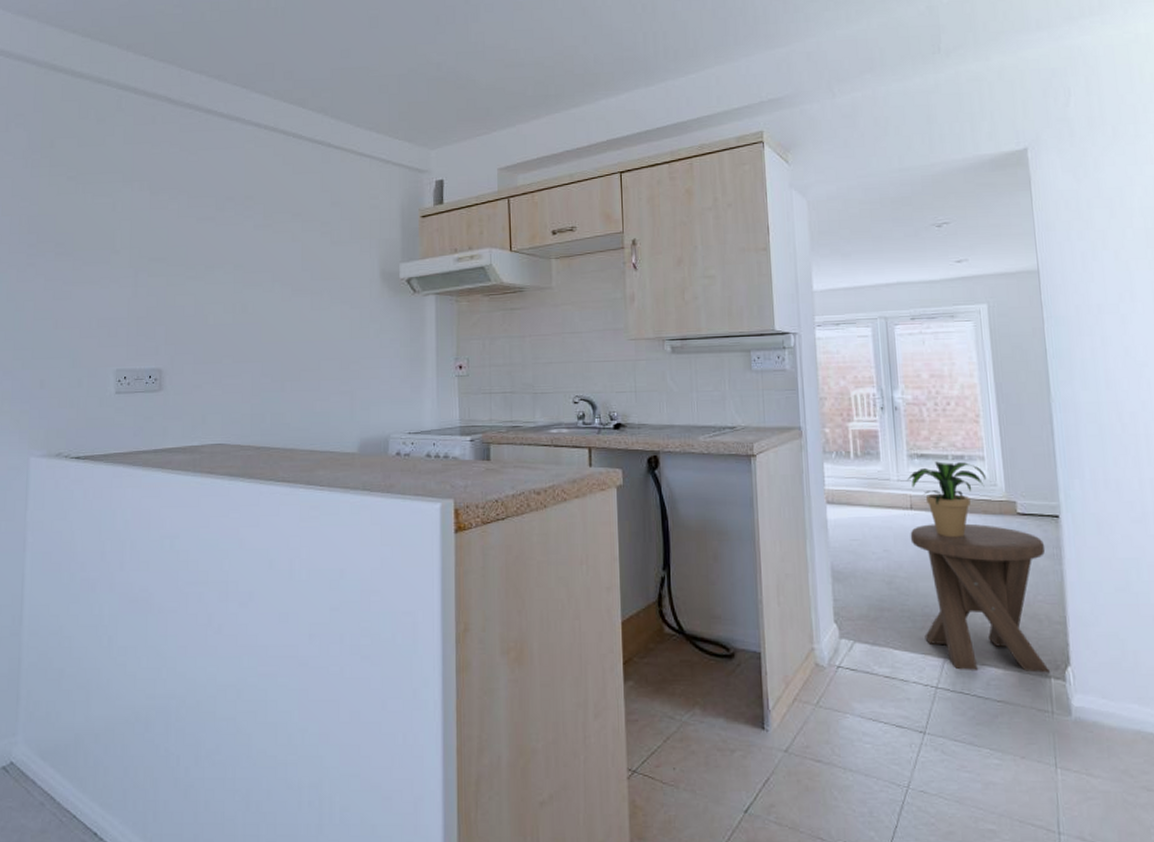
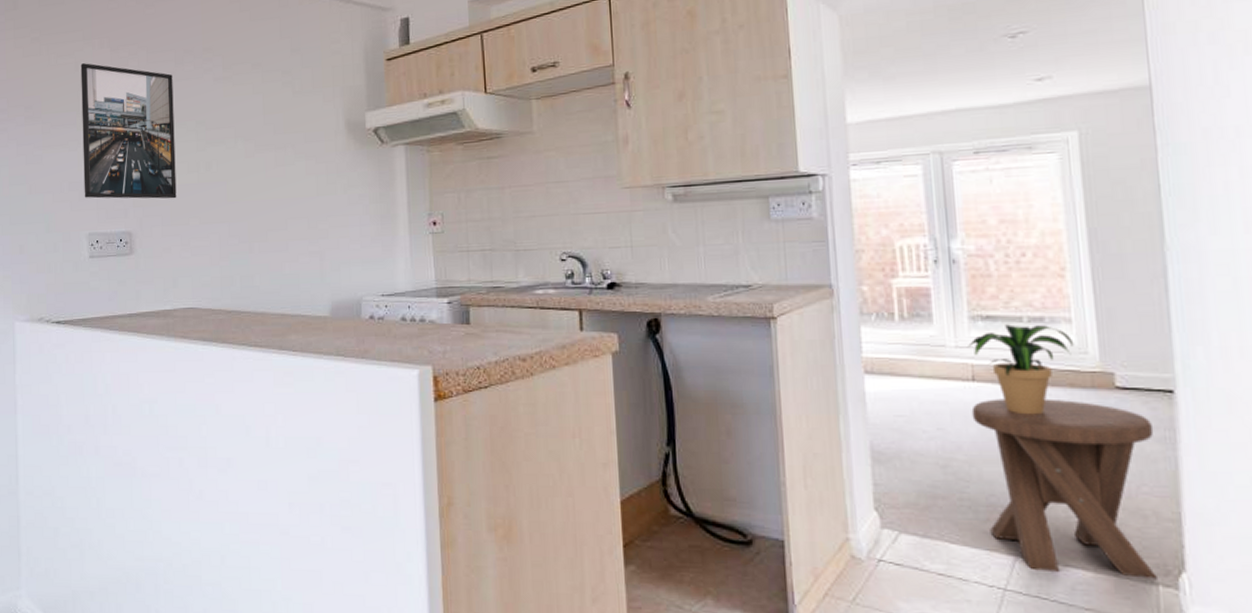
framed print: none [114,204,213,338] -> present [80,63,177,199]

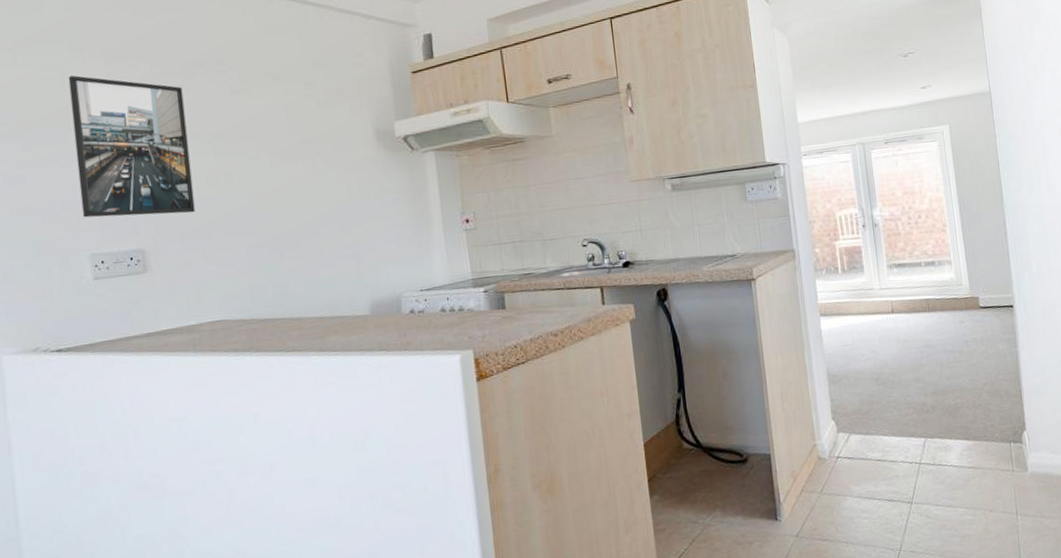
potted plant: present [968,324,1075,415] -> none [888,267,954,334]
music stool: present [971,398,1157,579] -> none [892,320,1010,446]

